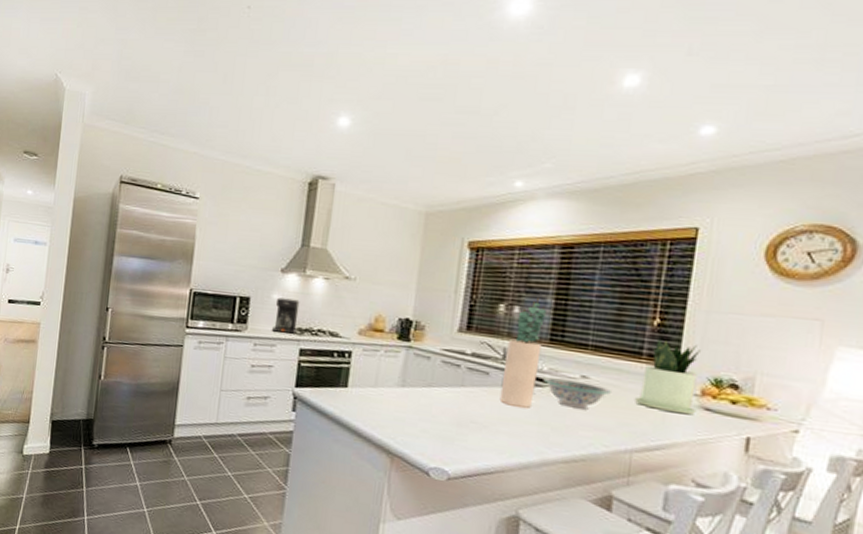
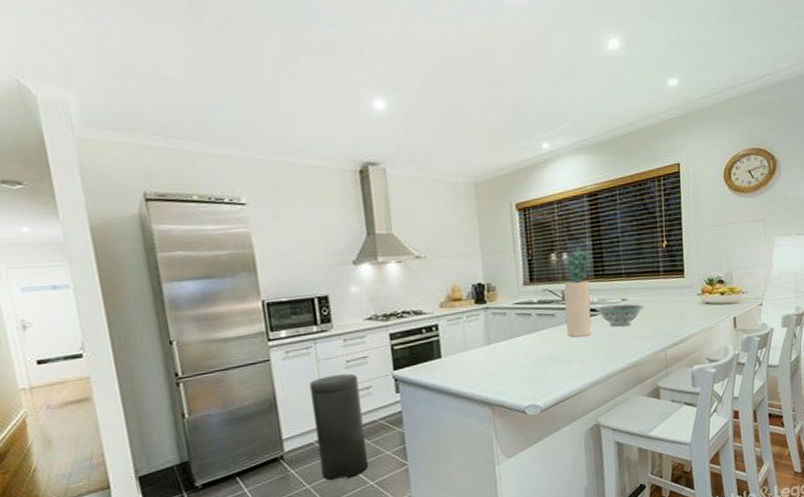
pedal bin: none [201,374,258,484] -> present [309,373,369,482]
coffee maker: present [271,298,300,334] -> none [356,288,383,324]
planter: present [634,340,700,415] -> none [660,255,701,313]

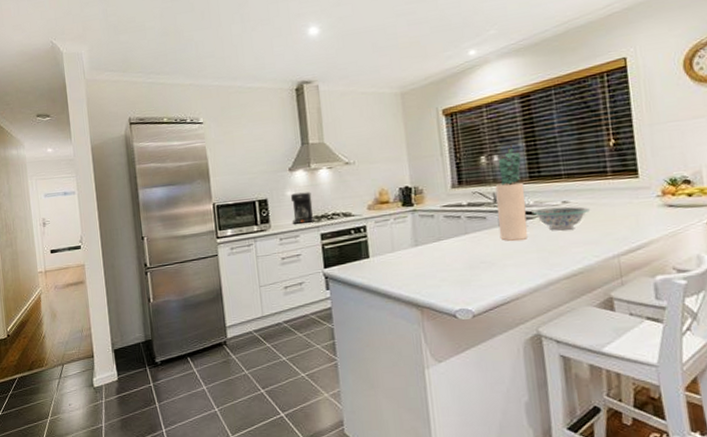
pedal bin: present [309,373,369,482] -> none [249,269,301,370]
coffee maker: none [356,288,383,324] -> present [291,192,314,224]

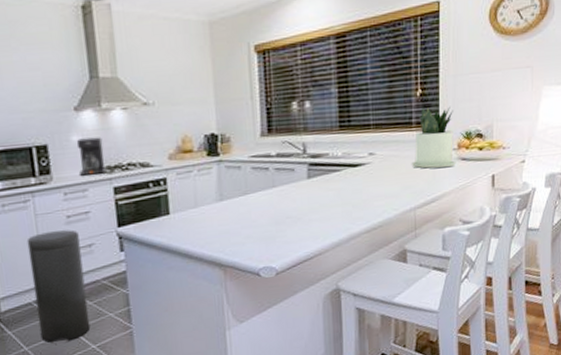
pedal bin: none [249,269,301,370] -> present [27,229,91,345]
vase: present [495,144,528,242] -> none [305,89,335,195]
decorative bowl: present [531,206,590,231] -> none [339,158,393,184]
planter: none [609,154,662,216] -> present [411,106,456,169]

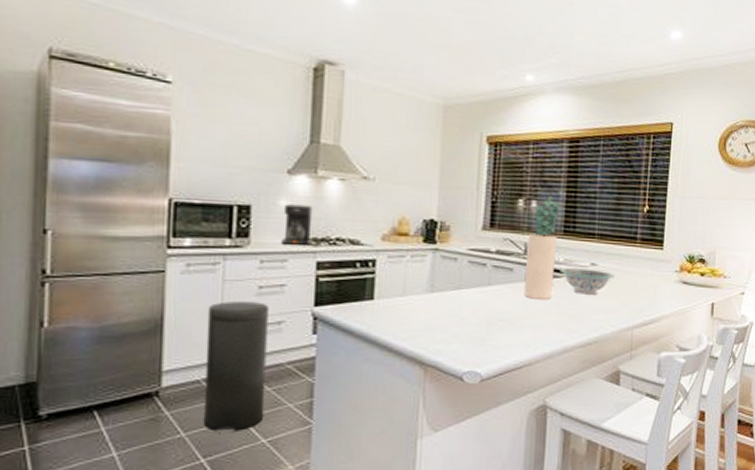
vase: none [305,89,335,195] -> present [523,191,559,301]
decorative bowl: none [339,158,393,184] -> present [560,268,615,295]
planter: present [411,106,456,169] -> none [632,225,678,289]

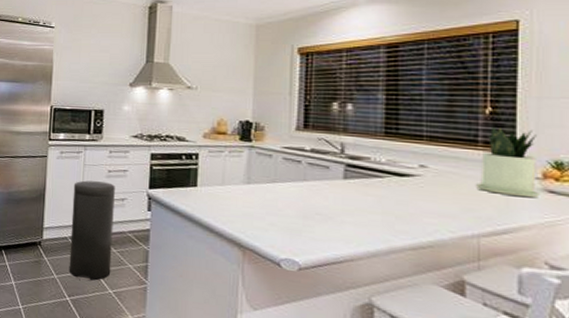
coffee maker: present [280,204,313,245] -> none [124,109,148,140]
vase: present [523,191,559,301] -> none [342,94,378,200]
decorative bowl: present [560,268,615,295] -> none [382,168,451,197]
planter: none [632,225,678,289] -> present [475,127,540,198]

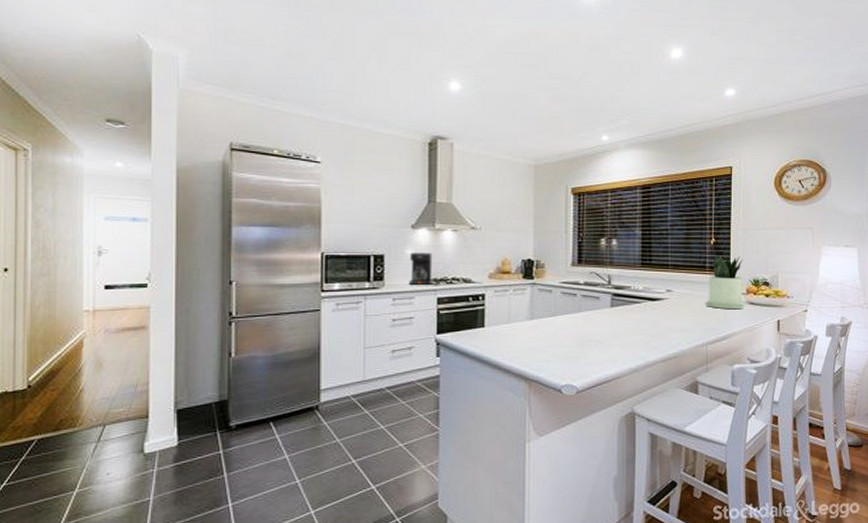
pedal bin: present [69,180,115,281] -> none [353,332,401,439]
coffee maker: none [124,109,148,140] -> present [408,252,433,285]

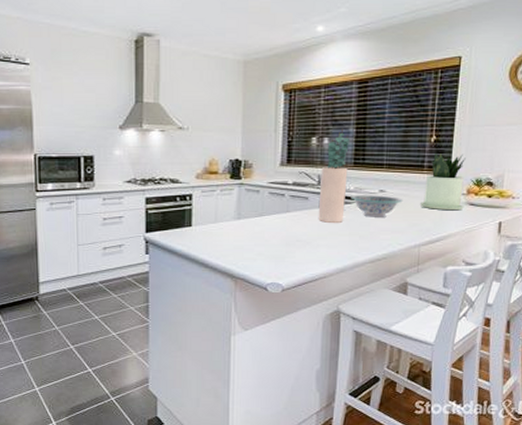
coffee maker: present [408,252,433,285] -> none [117,153,141,185]
vase: none [609,230,636,323] -> present [318,128,349,224]
decorative bowl: none [640,295,688,317] -> present [350,195,402,217]

